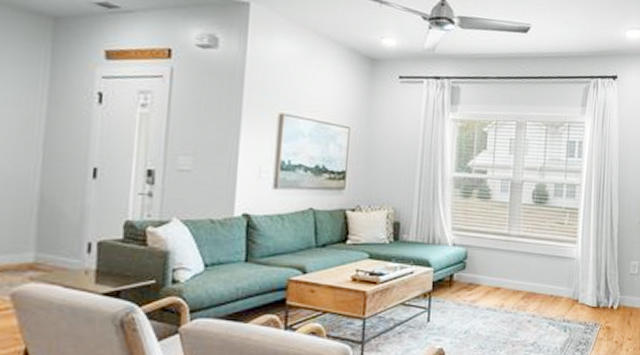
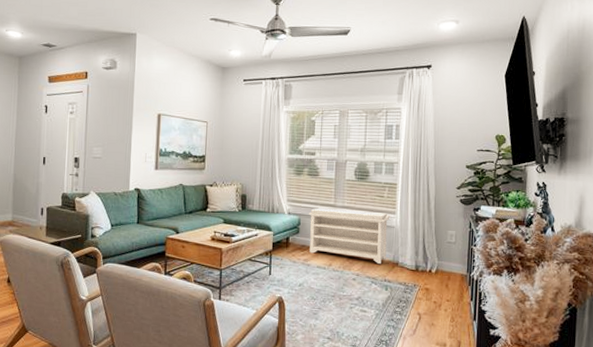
bench: none [477,237,571,303] -> present [308,207,390,265]

